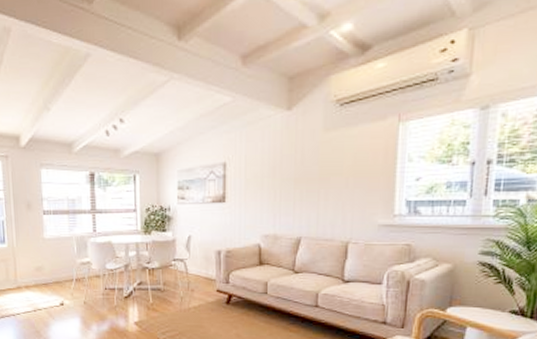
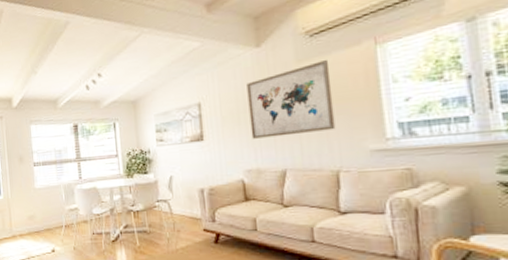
wall art: none [272,131,354,205] -> present [246,59,336,139]

